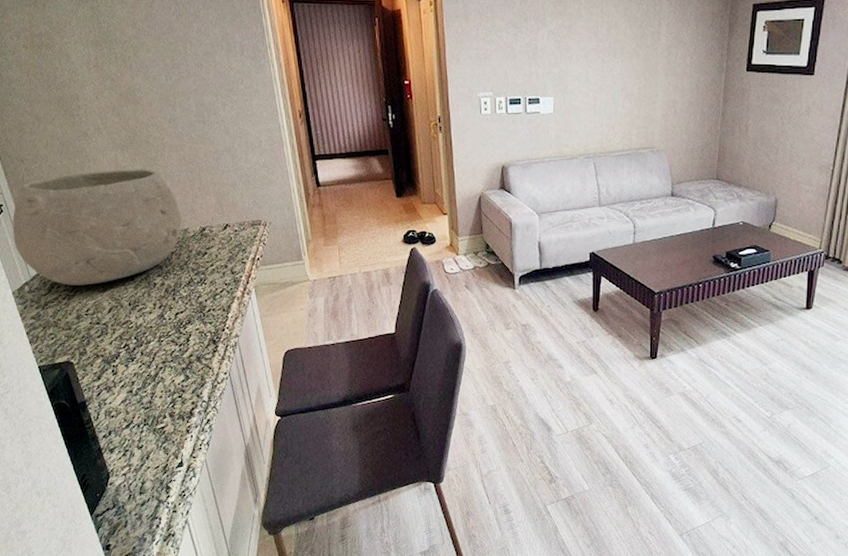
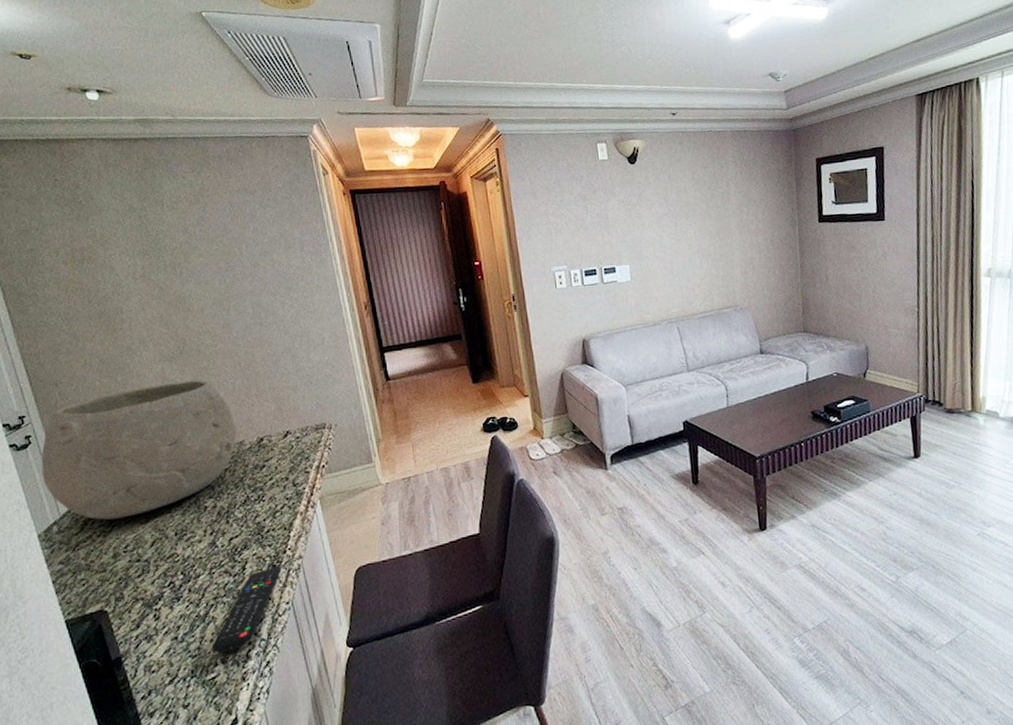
remote control: none [162,341,220,409] -> present [212,566,282,654]

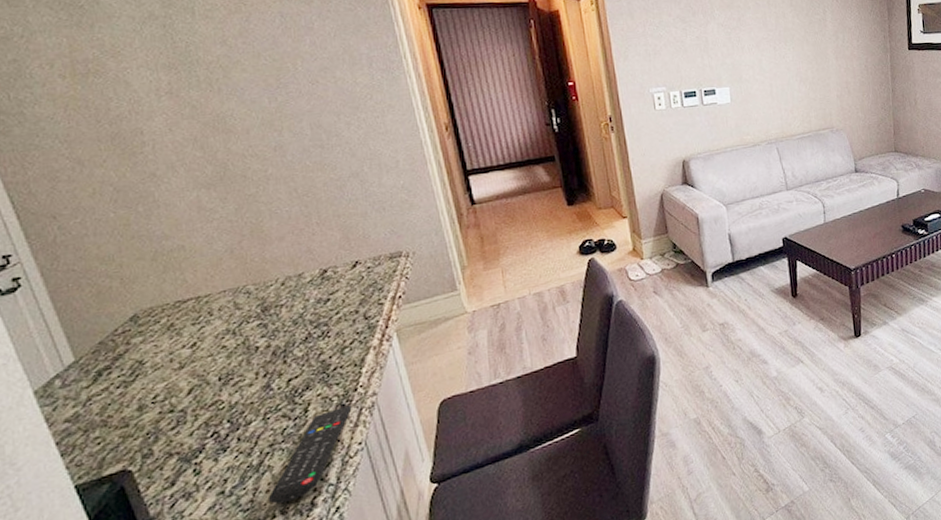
ceramic pot: present [41,380,237,520] -> none [35,208,295,369]

